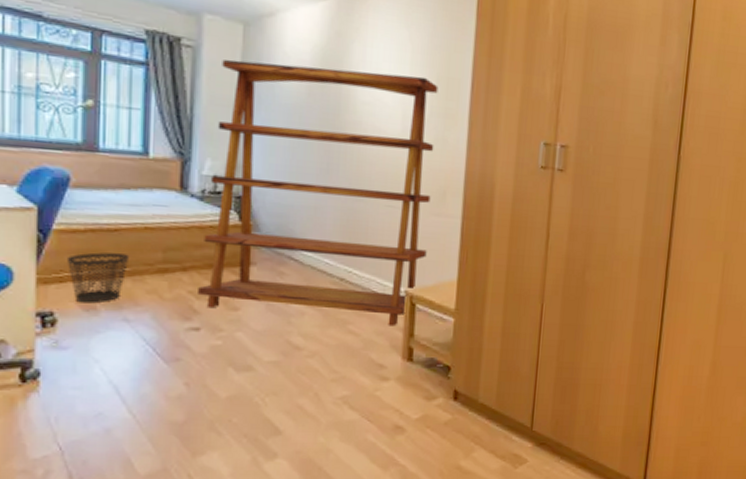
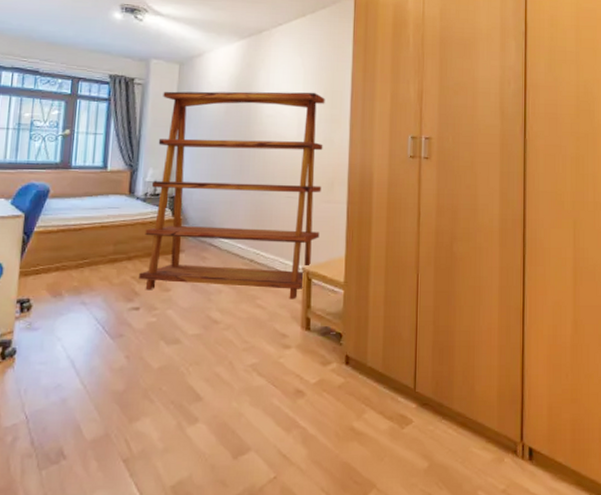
wastebasket: present [68,252,128,304] -> none [43,248,88,291]

